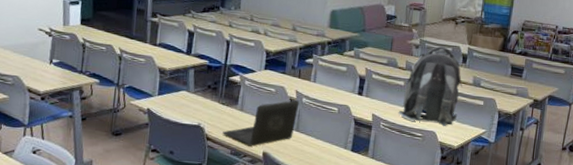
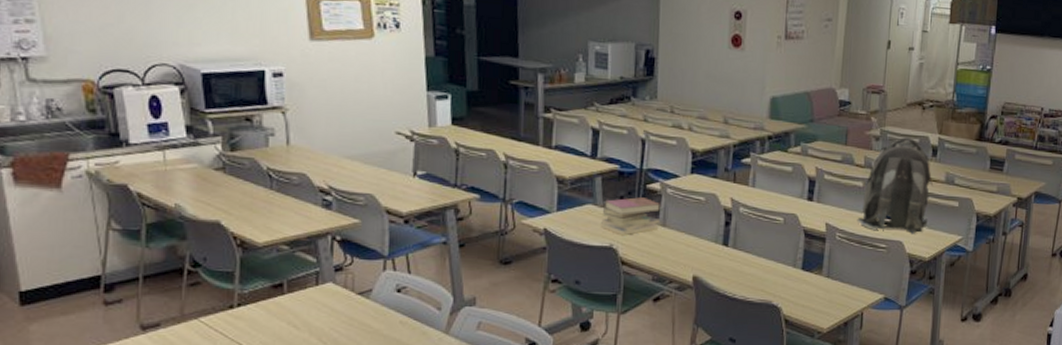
books: none [192,86,239,117] -> present [601,197,660,236]
laptop: present [222,99,300,147] -> none [641,209,736,270]

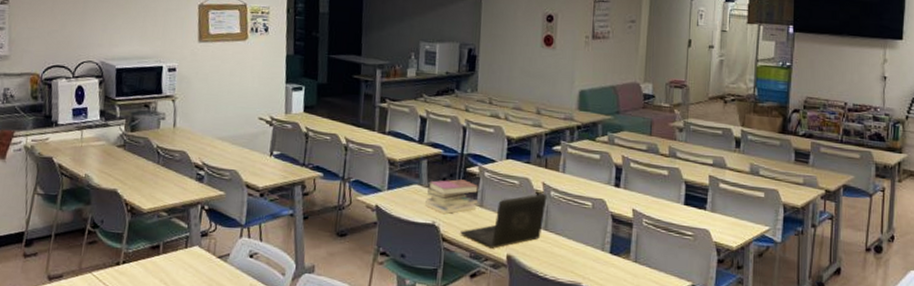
laptop: none [641,209,736,270] -> present [460,193,547,249]
backpack: present [857,136,934,234] -> none [663,128,738,223]

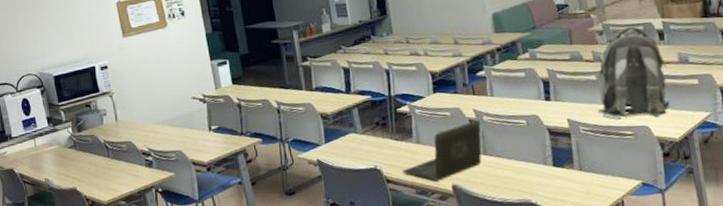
books: present [425,179,478,215] -> none [363,120,414,157]
backpack: none [663,128,738,223] -> present [597,26,670,120]

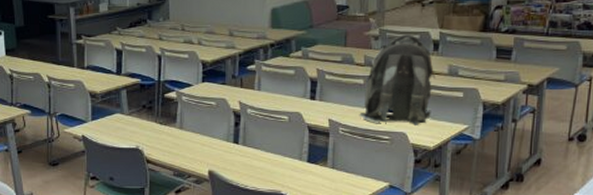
laptop: present [403,119,482,182] -> none [163,111,244,166]

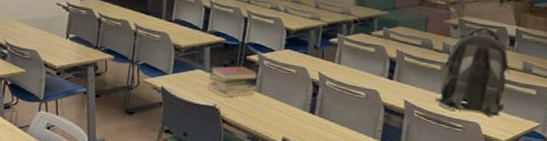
books: none [128,105,177,139] -> present [207,66,257,98]

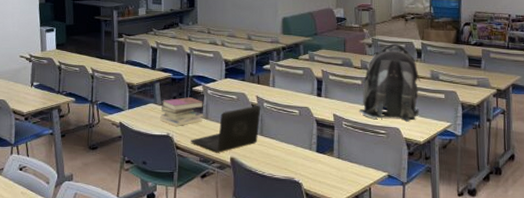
laptop: none [239,82,323,131] -> present [191,105,261,153]

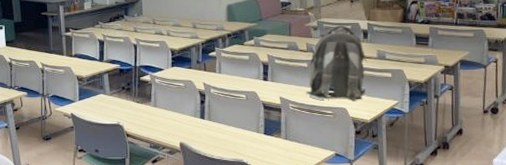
books: present [160,97,203,127] -> none [110,87,152,116]
laptop: present [191,105,261,153] -> none [140,91,208,139]

